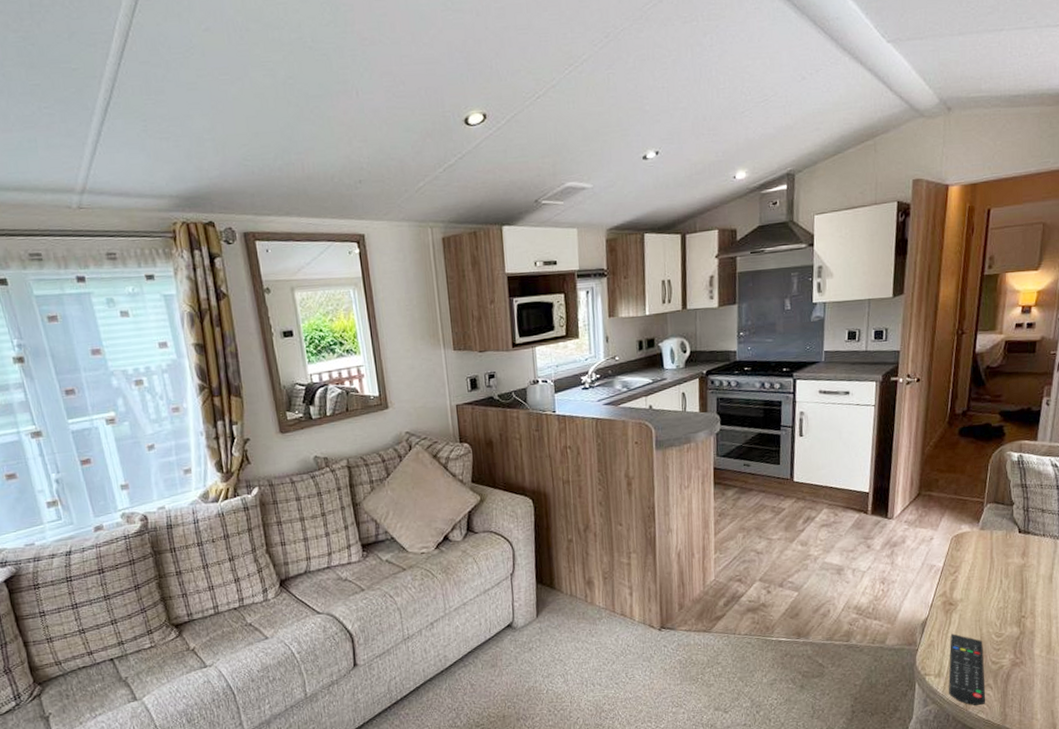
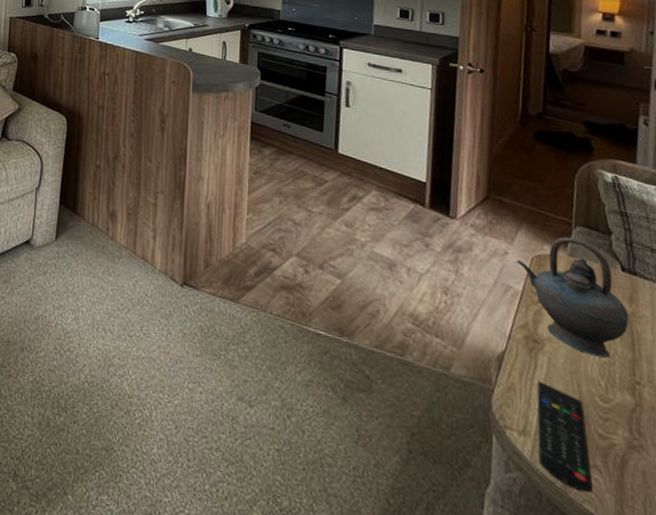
teapot: none [940,514,1021,605] -> present [516,236,629,358]

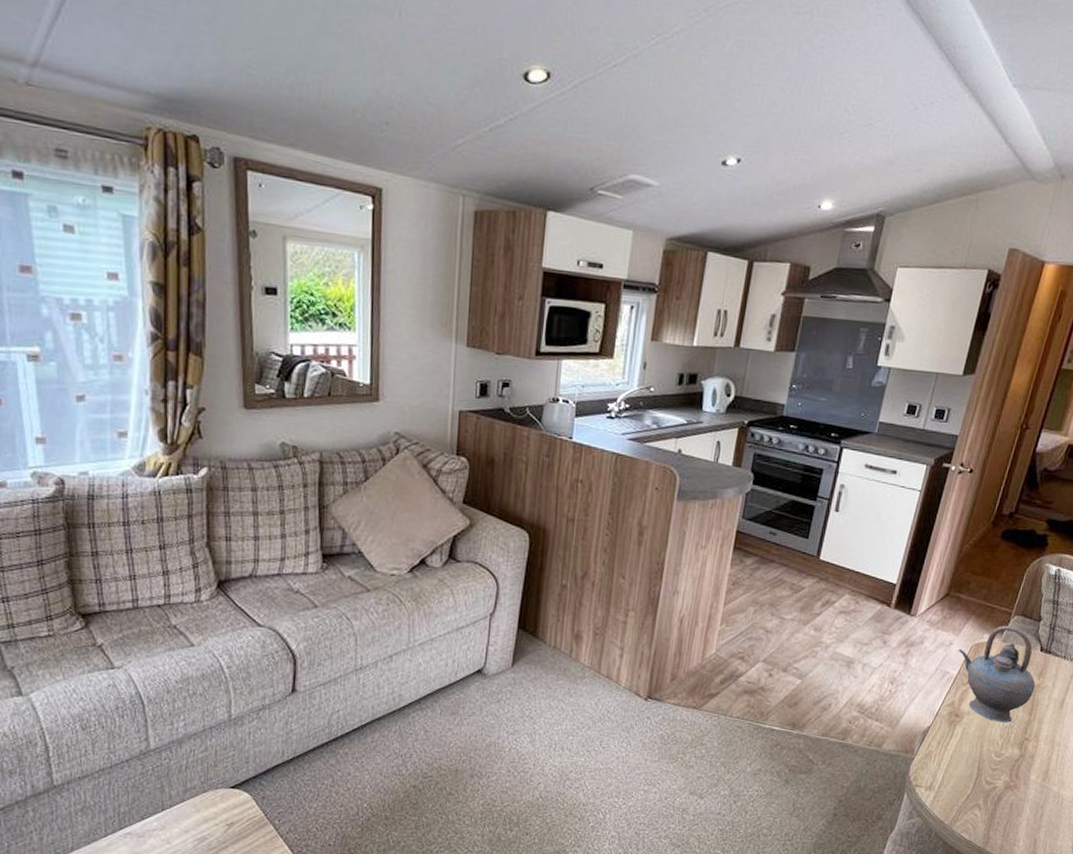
remote control: present [537,381,594,492] -> none [936,747,981,825]

